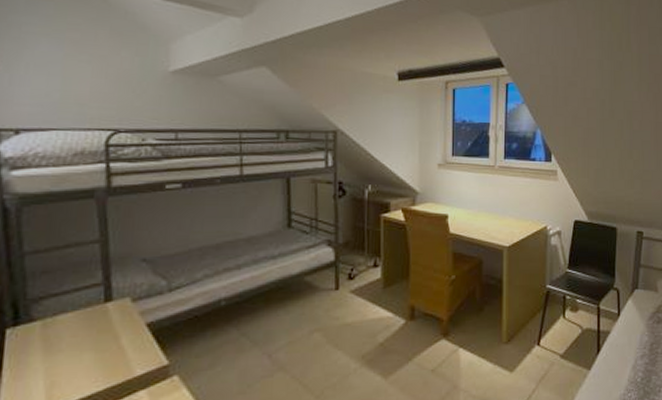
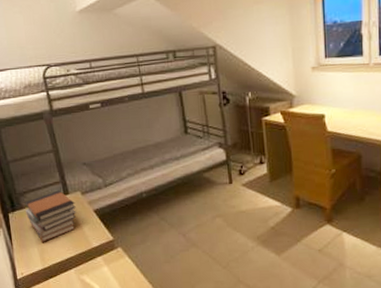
book stack: none [36,295,120,371] -> present [25,190,76,242]

